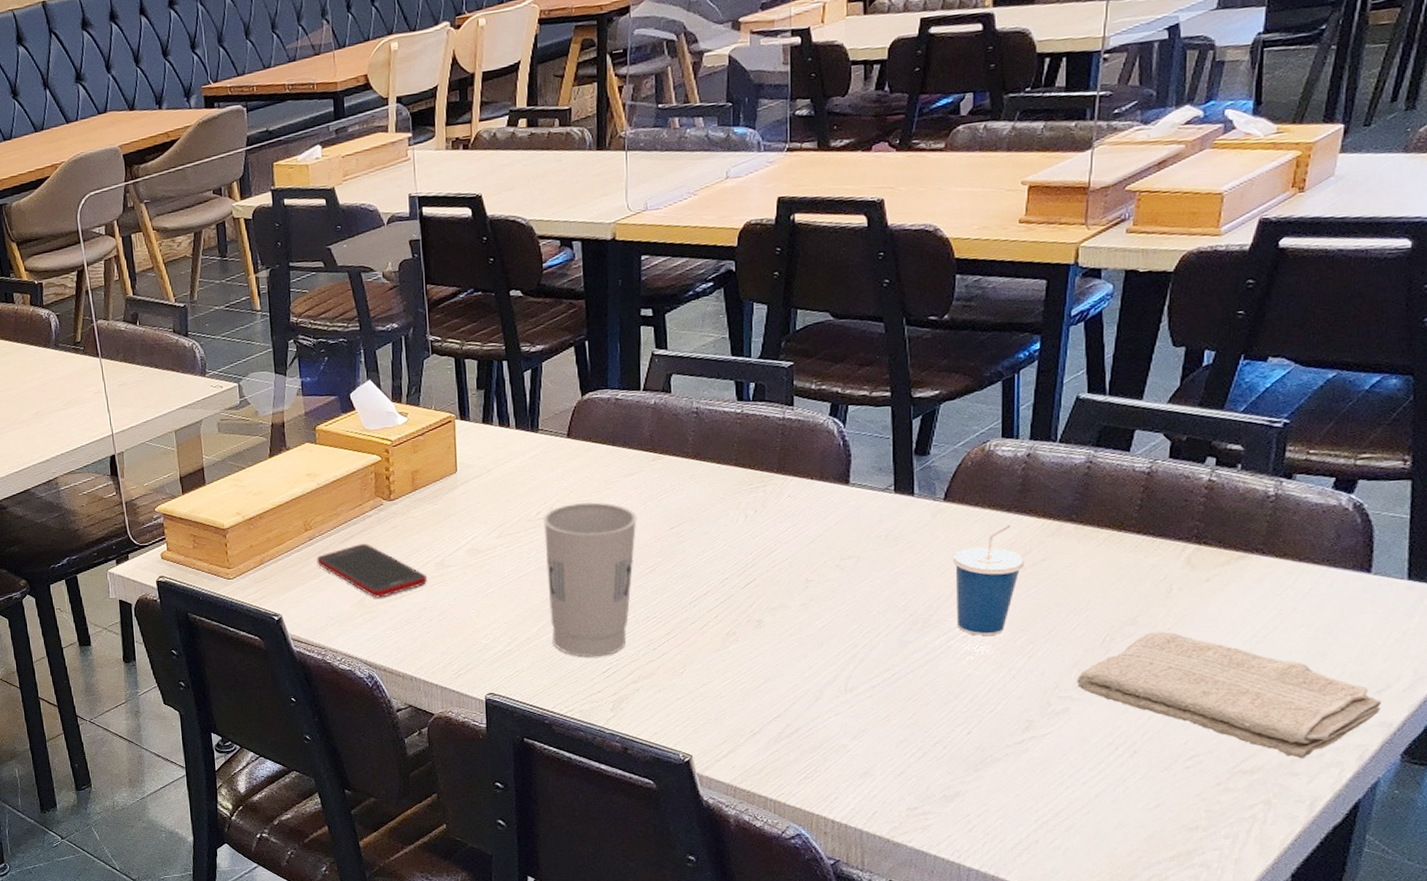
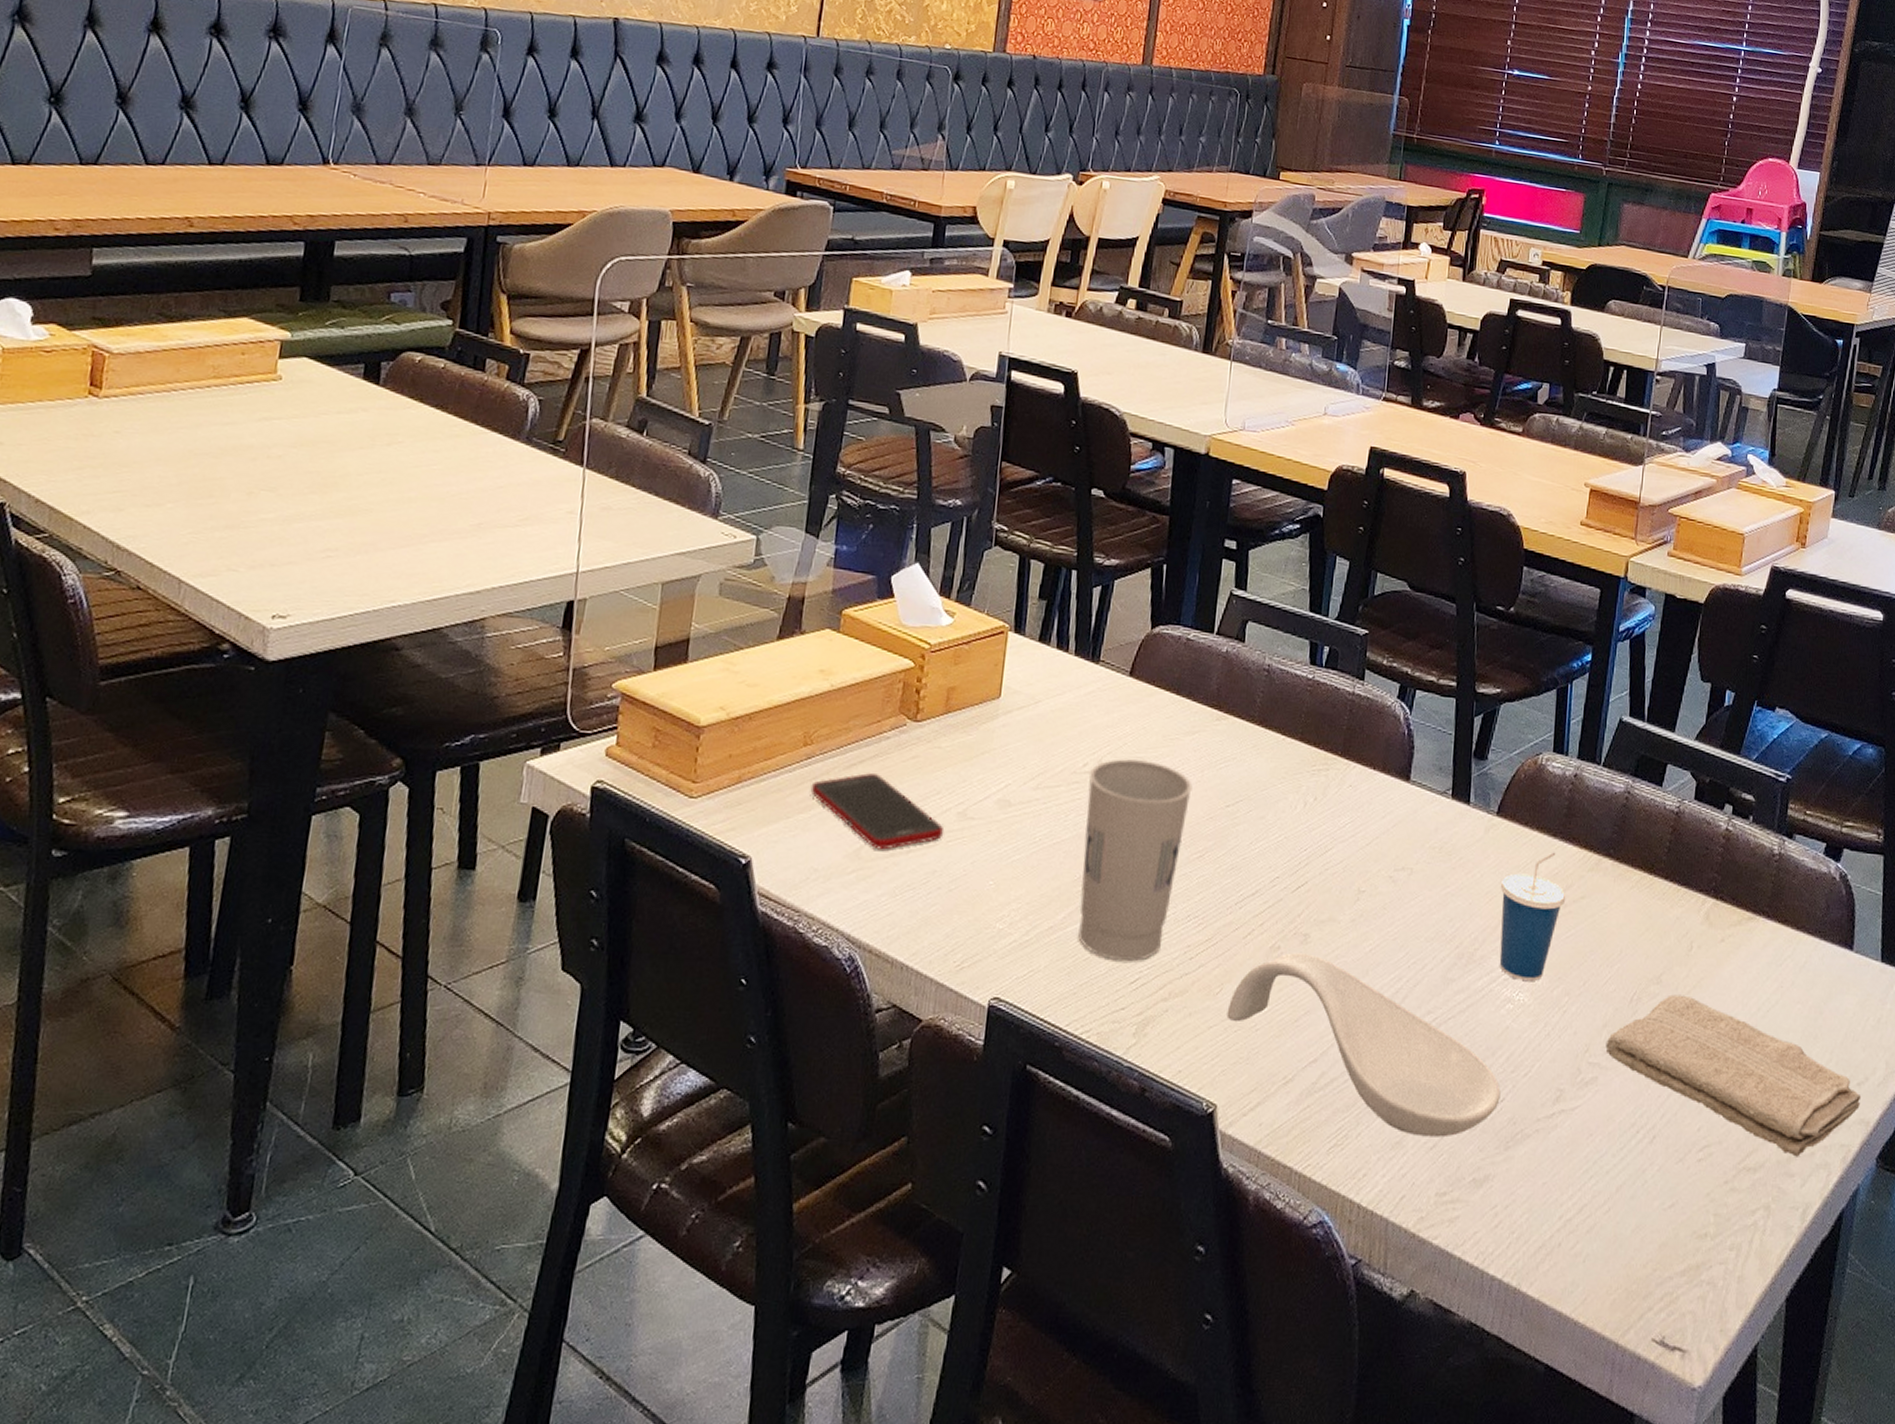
spoon rest: none [692,635,966,767] -> present [1226,952,1501,1138]

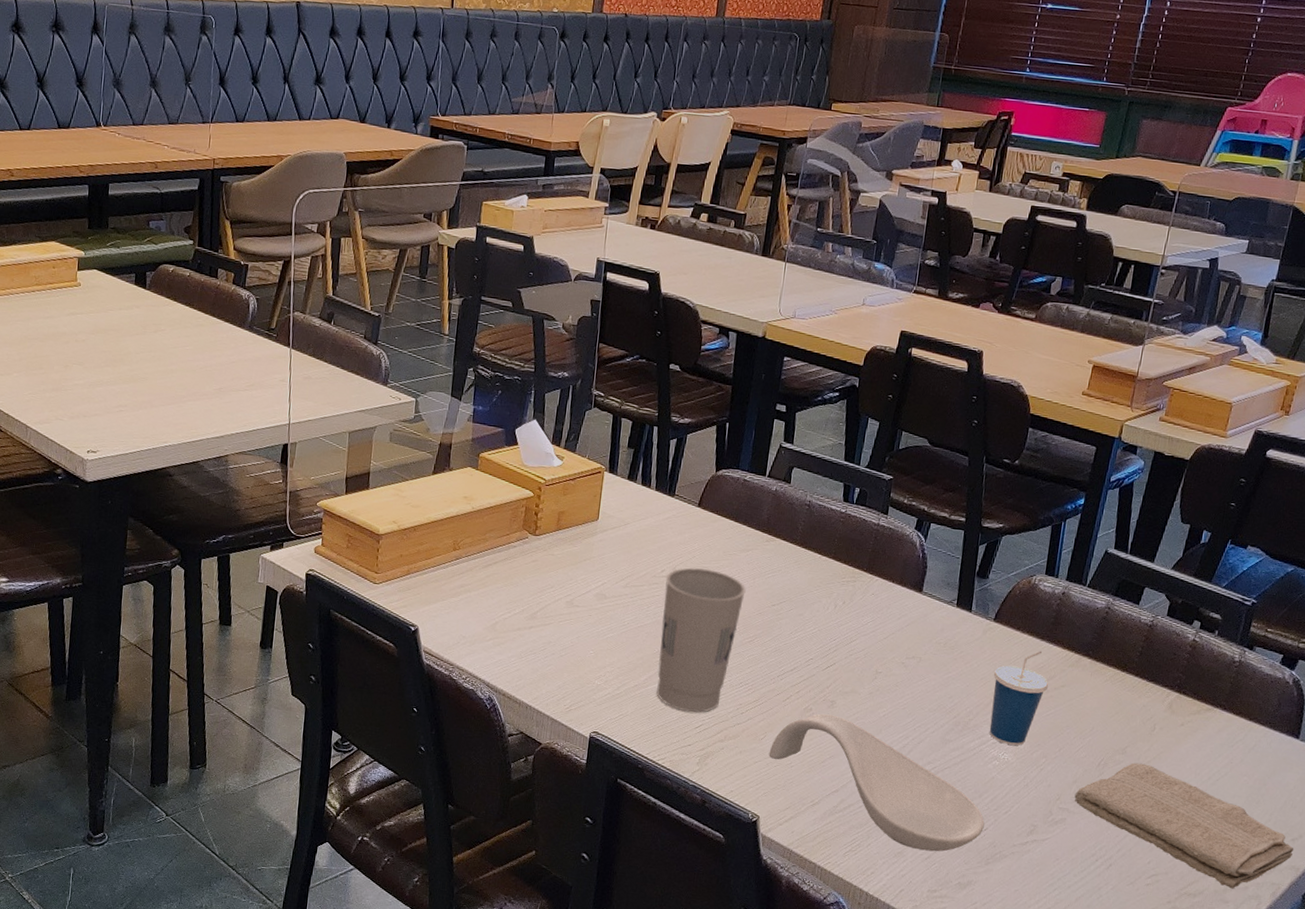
cell phone: present [810,773,944,850] -> none [459,571,557,626]

